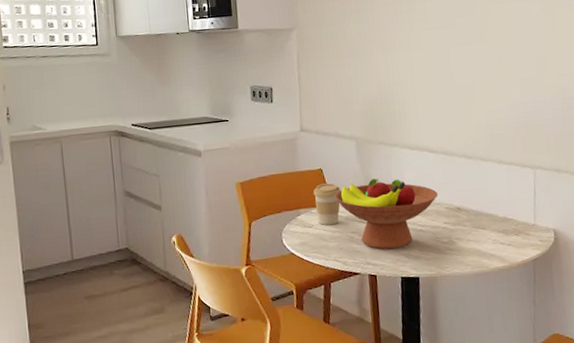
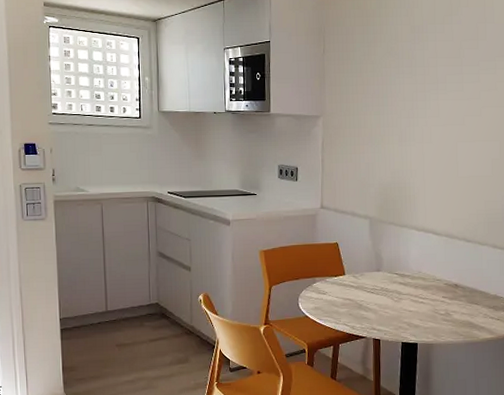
coffee cup: present [313,183,341,226] -> none [329,256,354,293]
fruit bowl: present [334,178,438,250] -> none [348,254,439,318]

